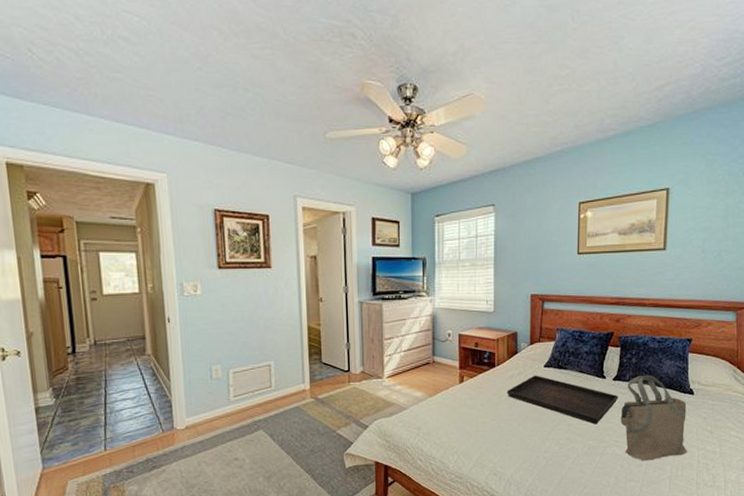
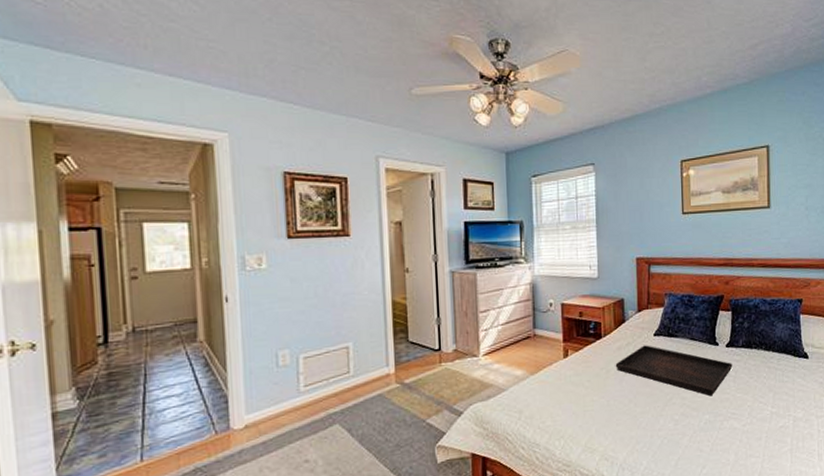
tote bag: present [620,375,688,461] -> none [736,339,807,434]

